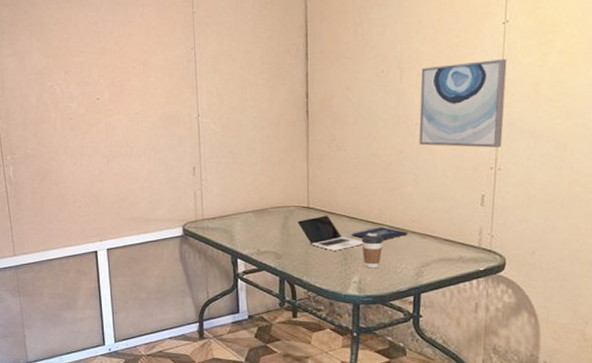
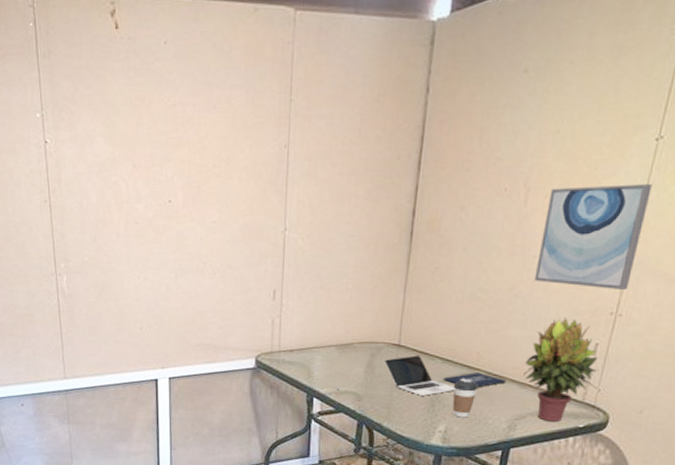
potted plant: none [422,173,489,267] -> present [523,317,599,422]

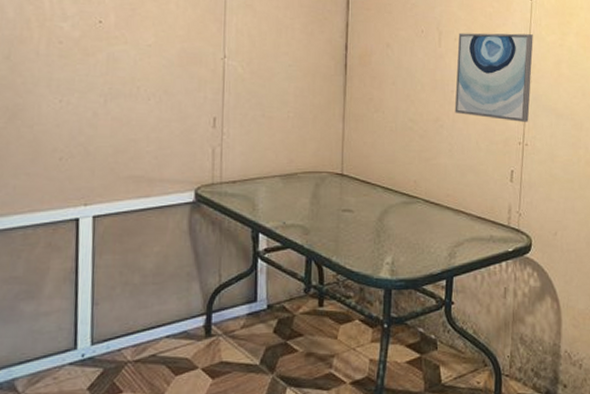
laptop: present [384,355,506,396] -> none [329,185,442,226]
coffee cup: present [452,381,478,418] -> none [395,209,418,248]
potted plant: present [523,317,599,422] -> none [456,146,517,247]

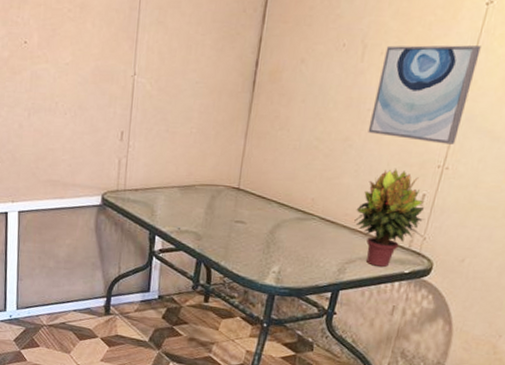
potted plant: none [456,146,517,247] -> present [354,168,425,267]

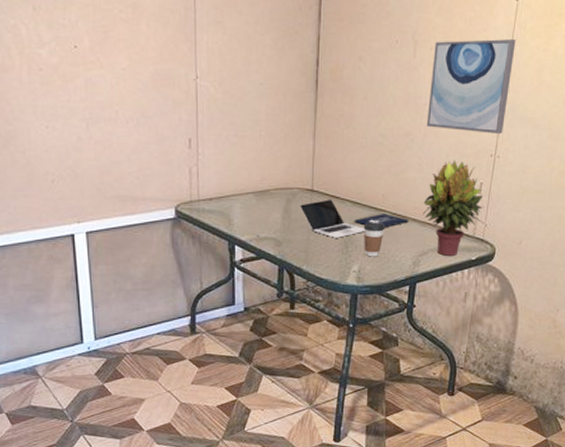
laptop: none [224,199,338,238] -> present [300,200,409,238]
coffee cup: none [286,224,311,260] -> present [363,222,385,257]

